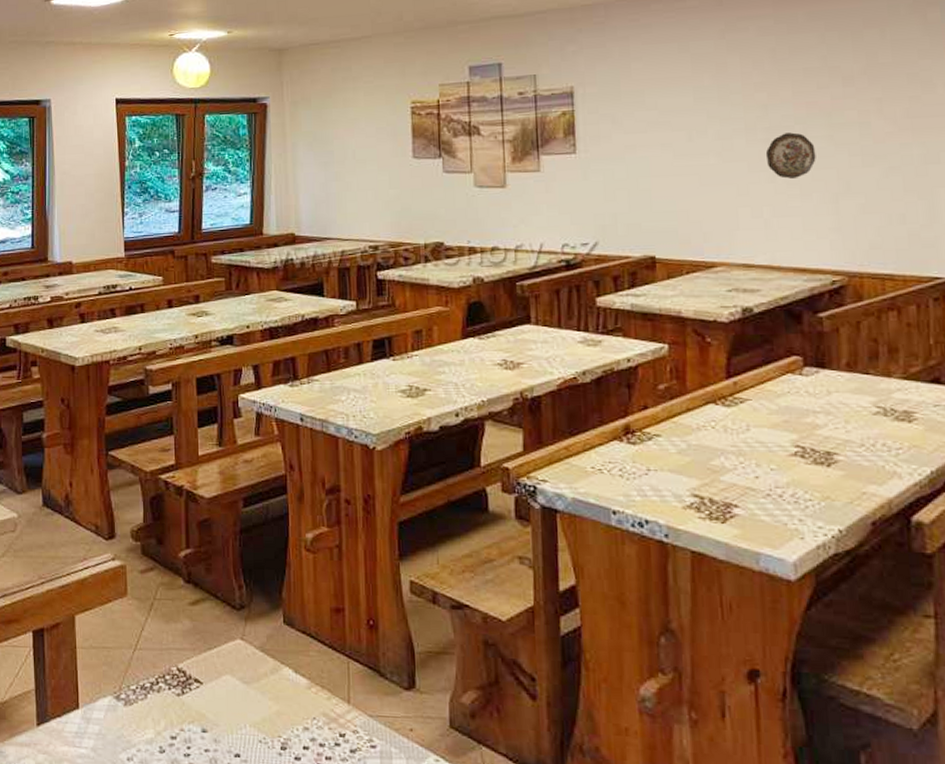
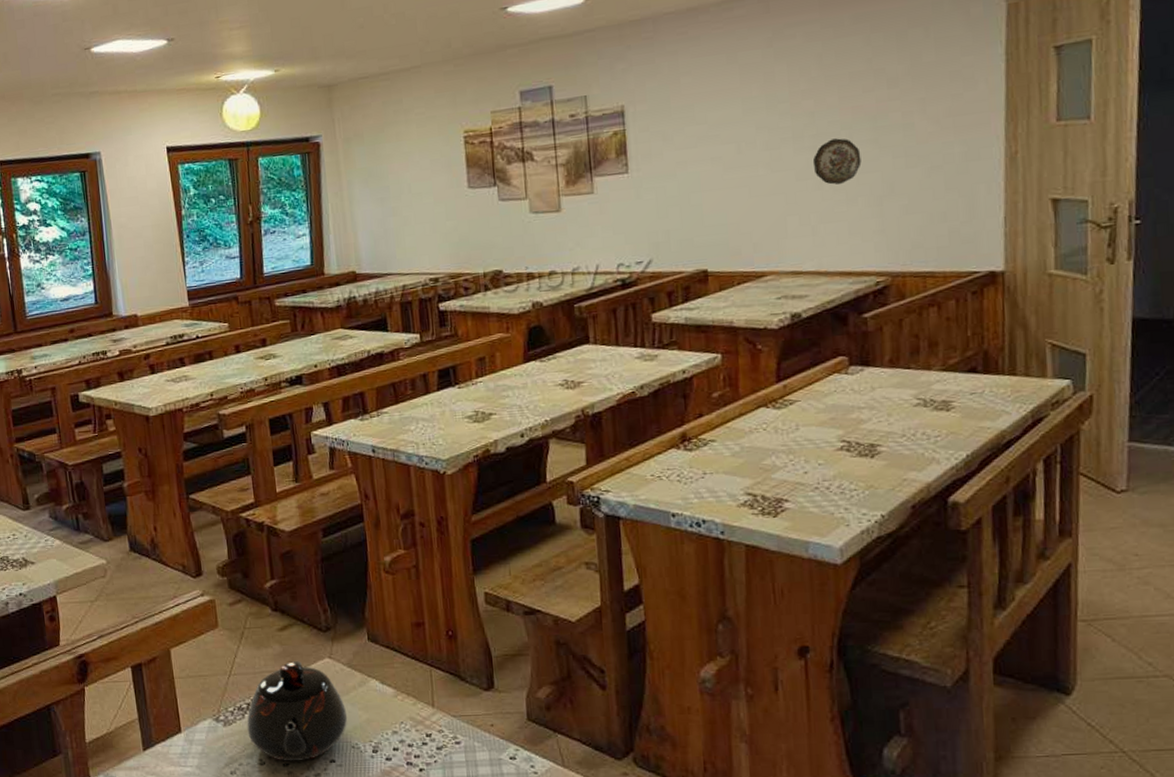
teapot: none [149,639,257,753] -> present [247,660,348,762]

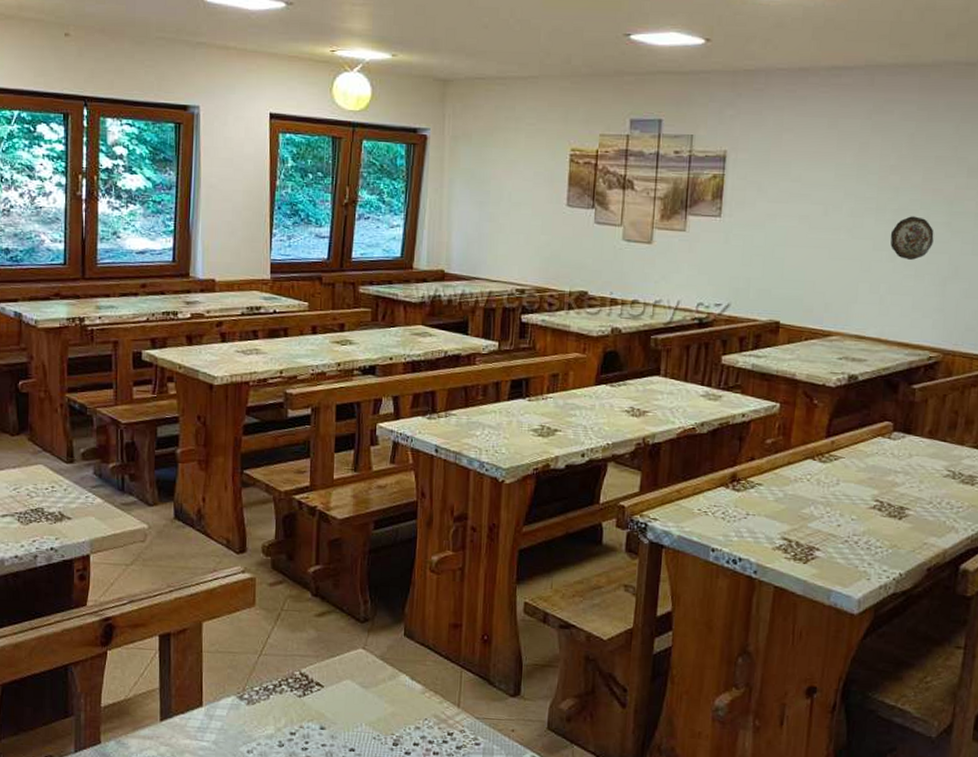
teapot: present [247,660,348,762] -> none [270,647,373,747]

